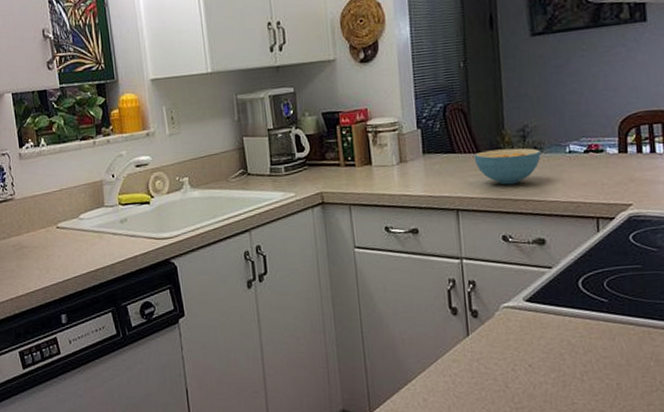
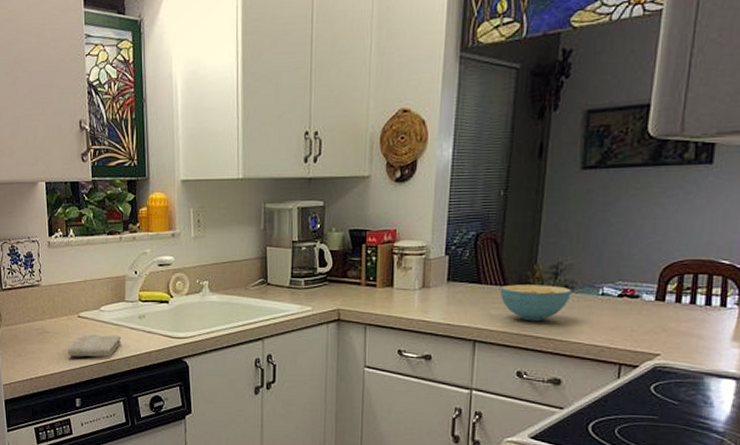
washcloth: none [48,243,104,271] -> present [67,335,121,357]

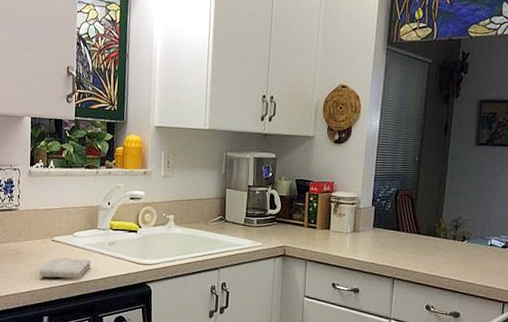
cereal bowl: present [500,284,571,322] -> none [414,233,468,265]

